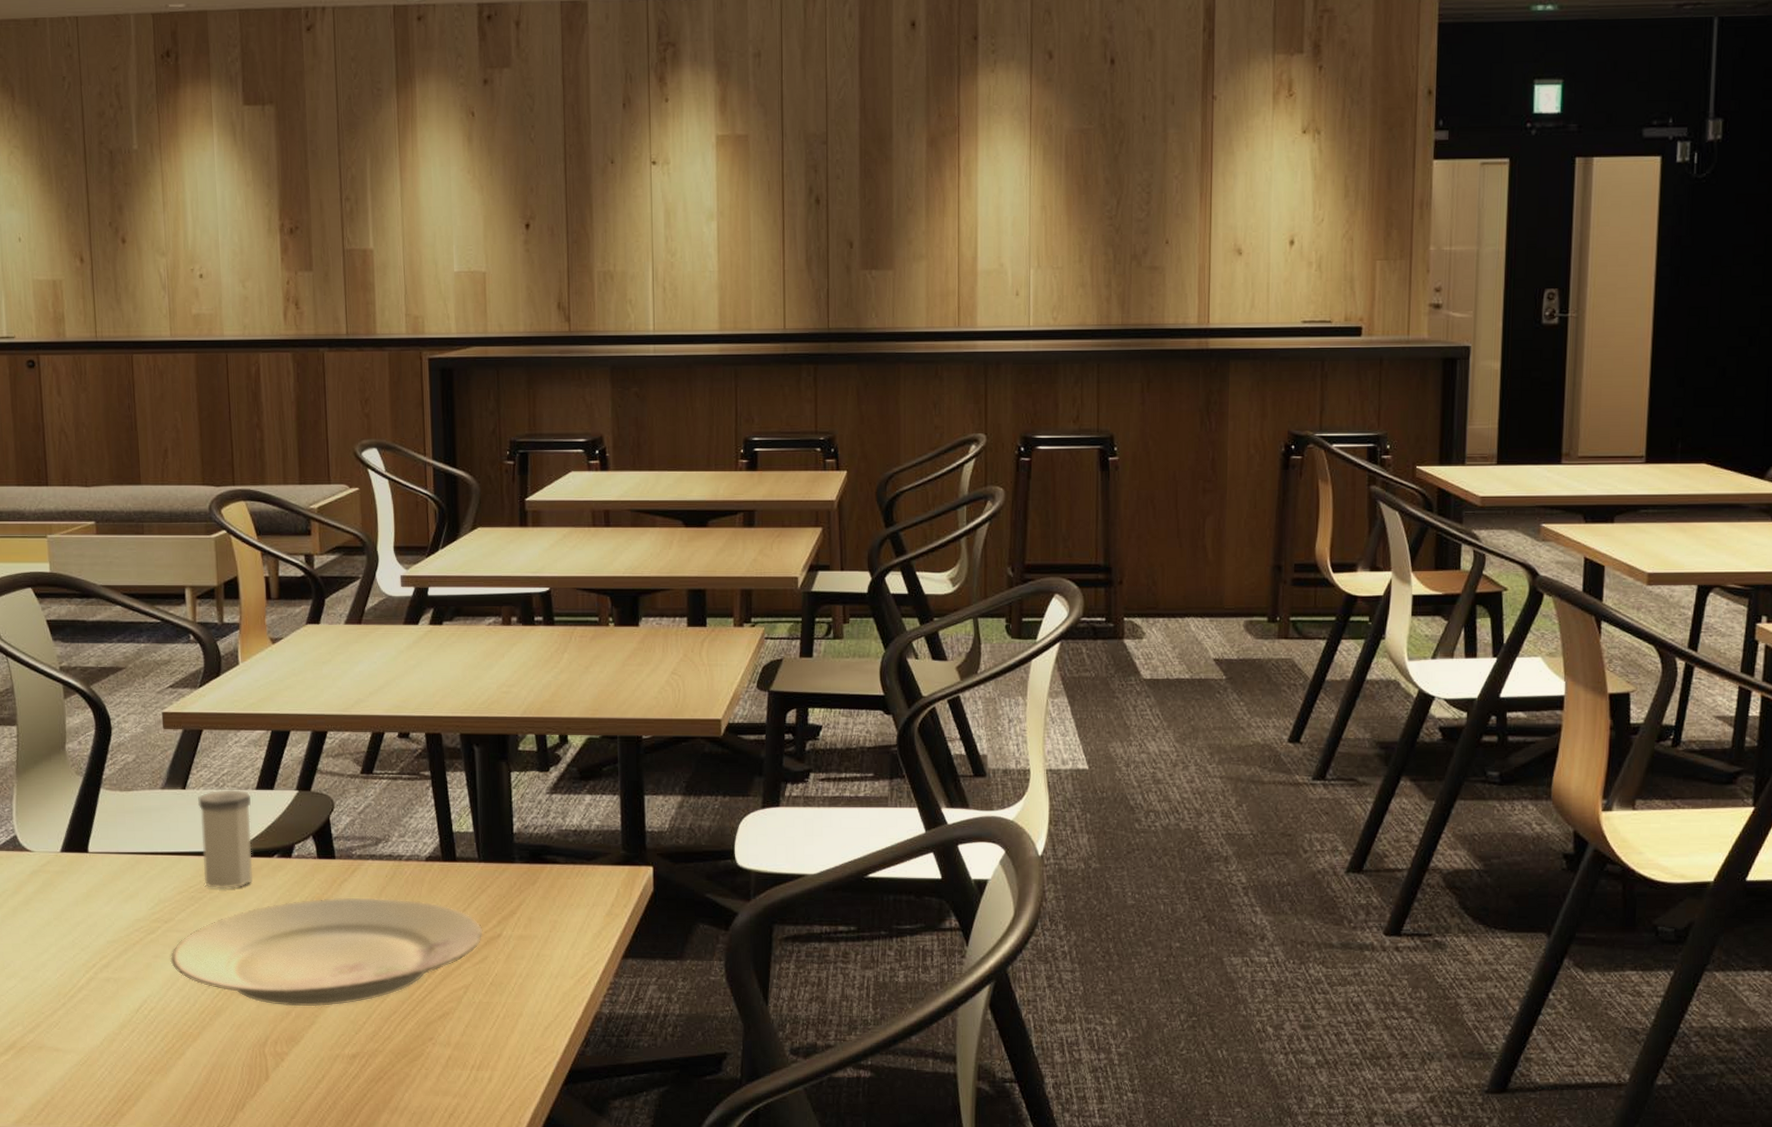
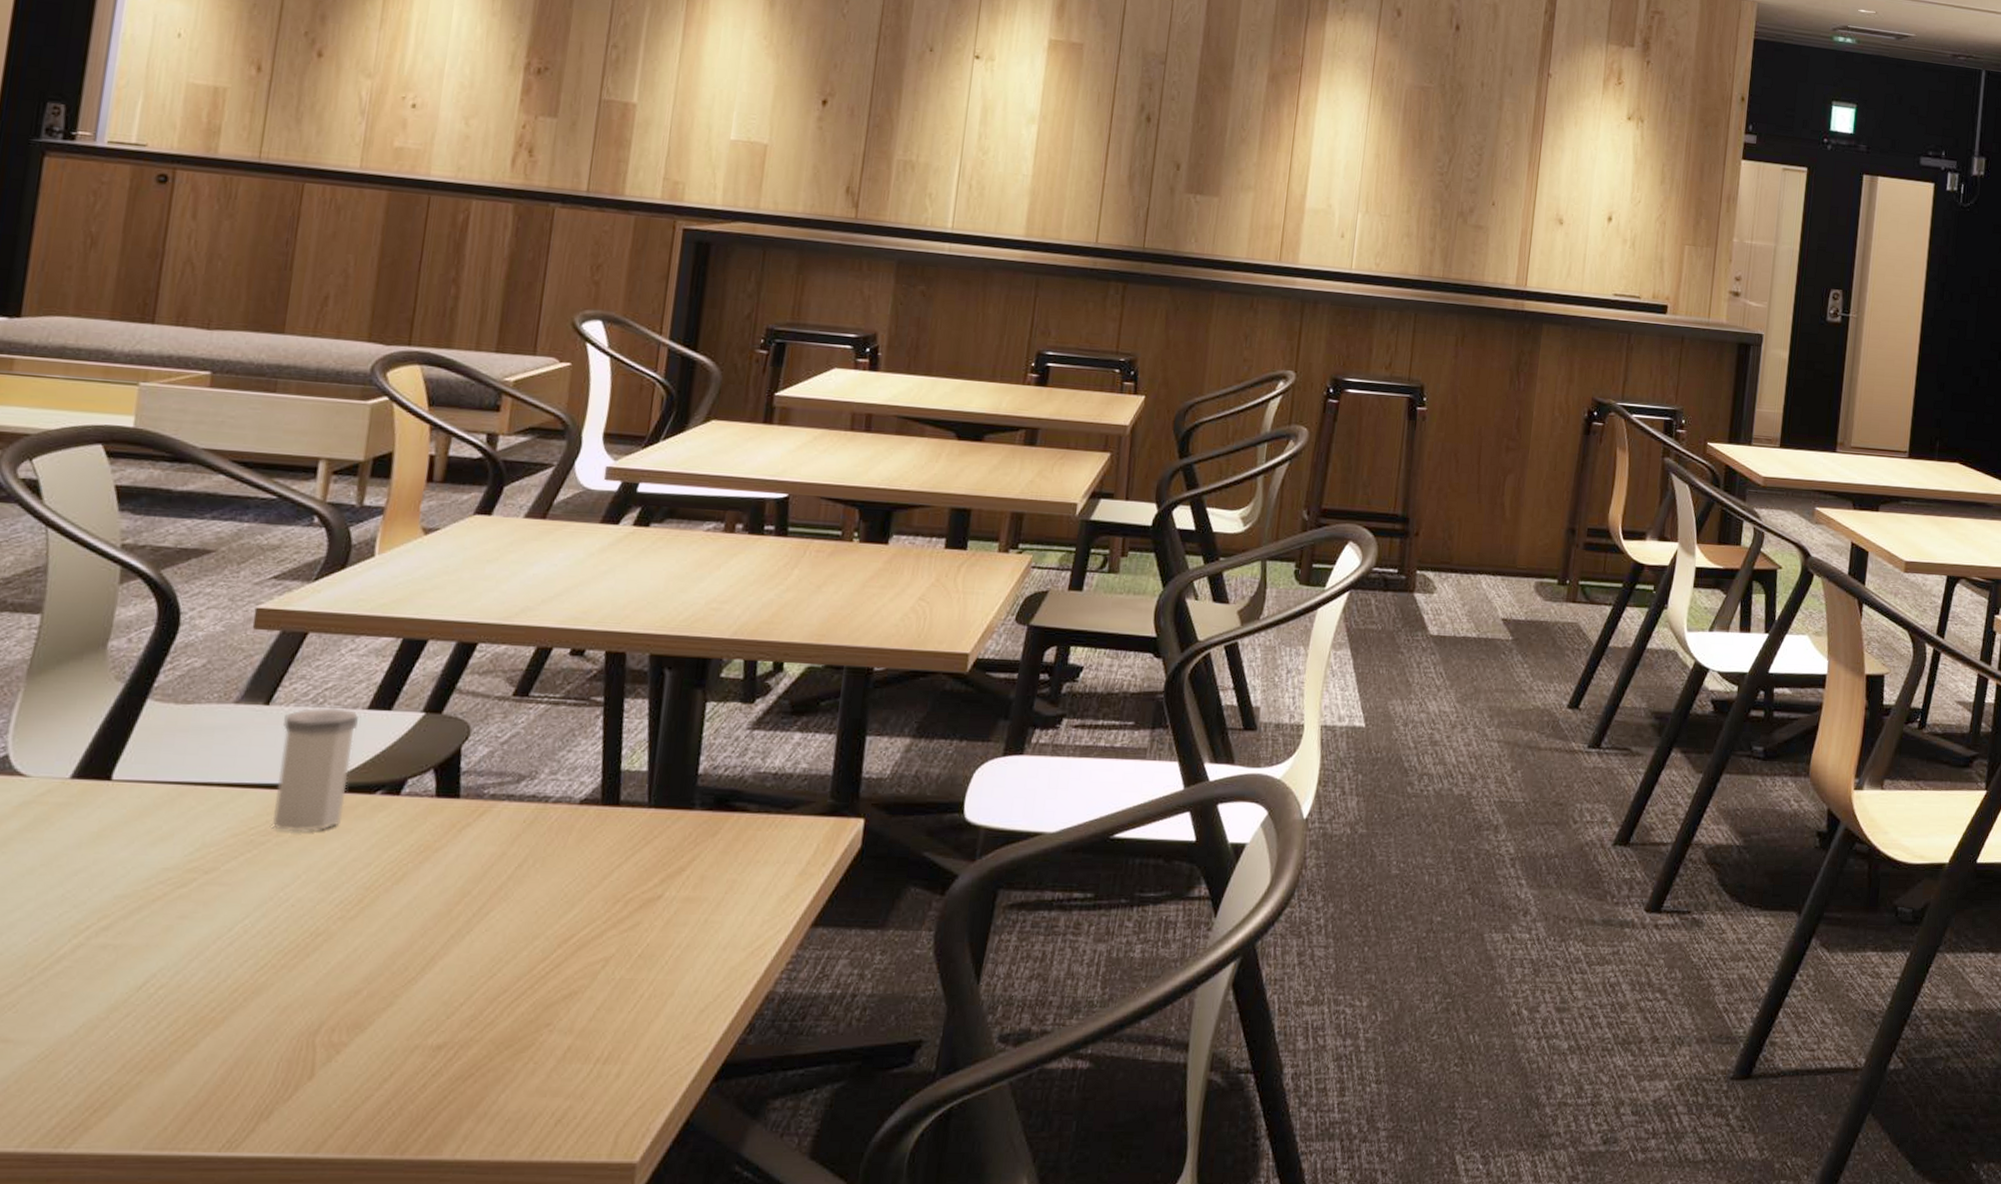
plate: present [170,897,483,1007] -> none [202,846,640,984]

